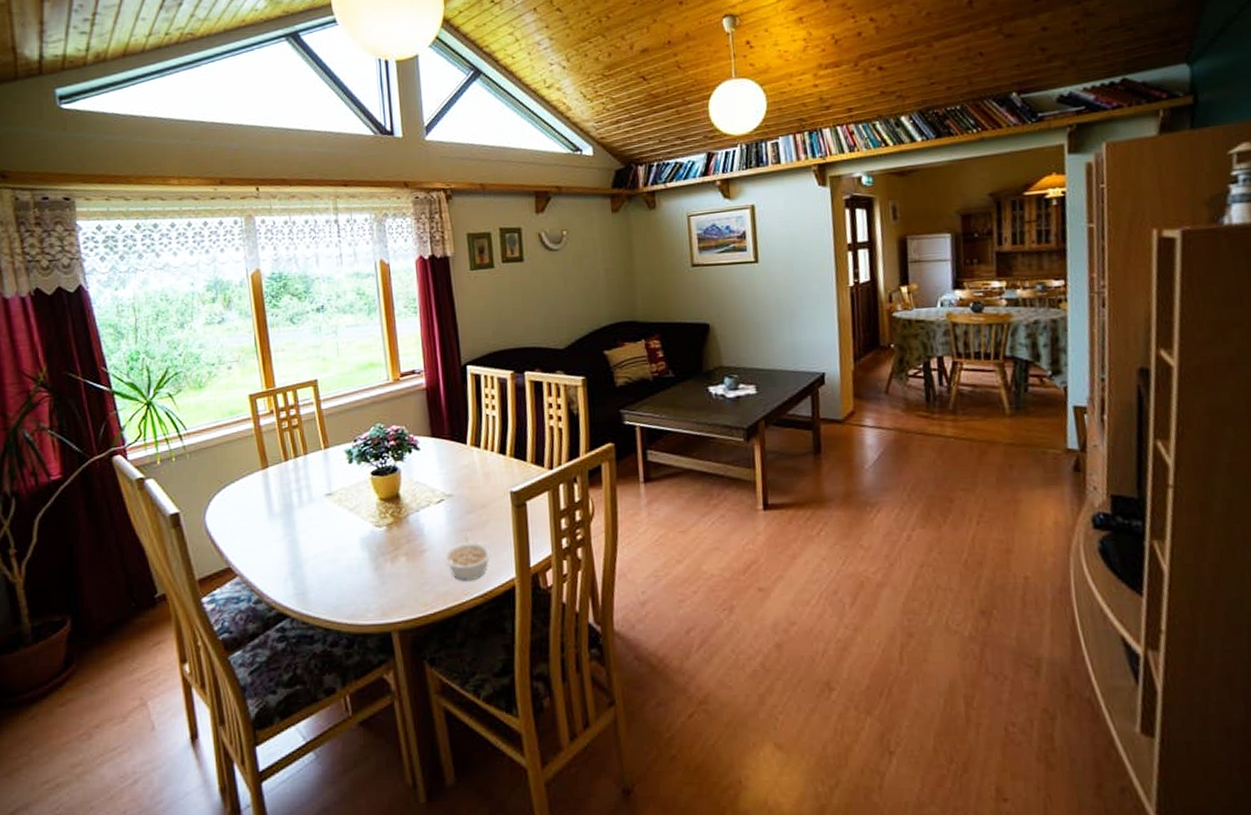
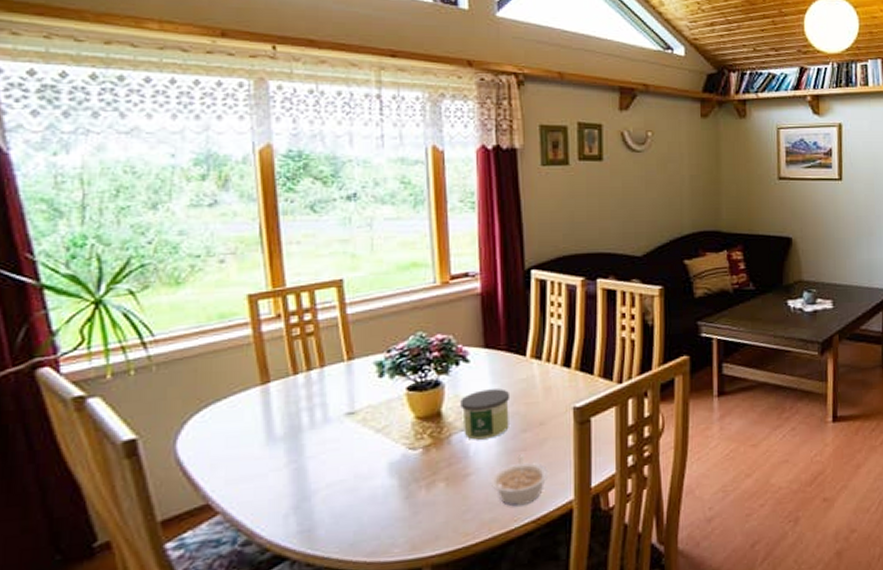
candle: none [414,474,456,520] -> present [460,389,511,440]

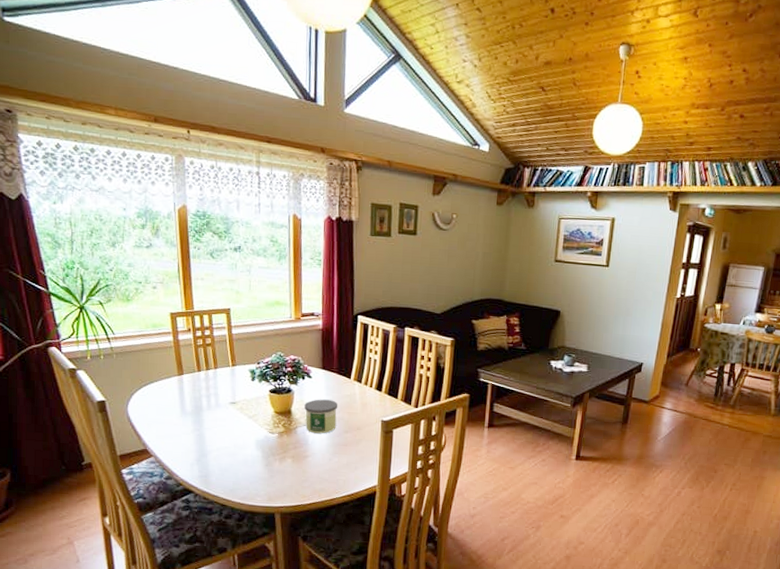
legume: present [492,454,549,507] -> none [322,448,362,484]

